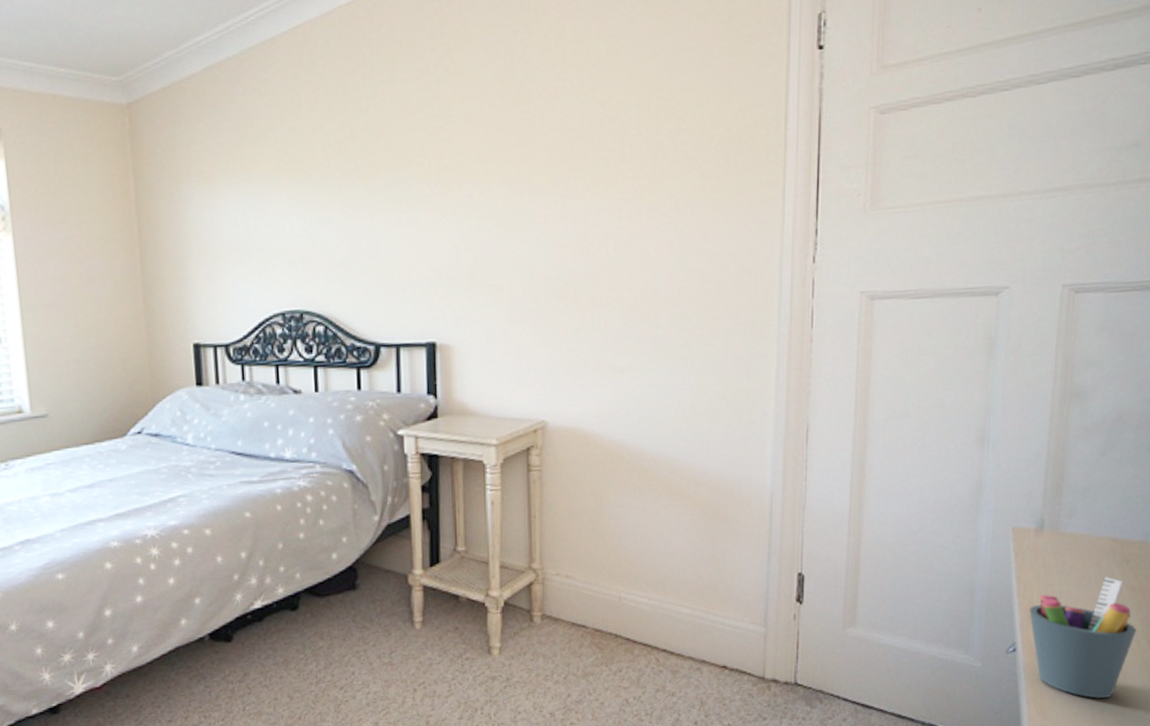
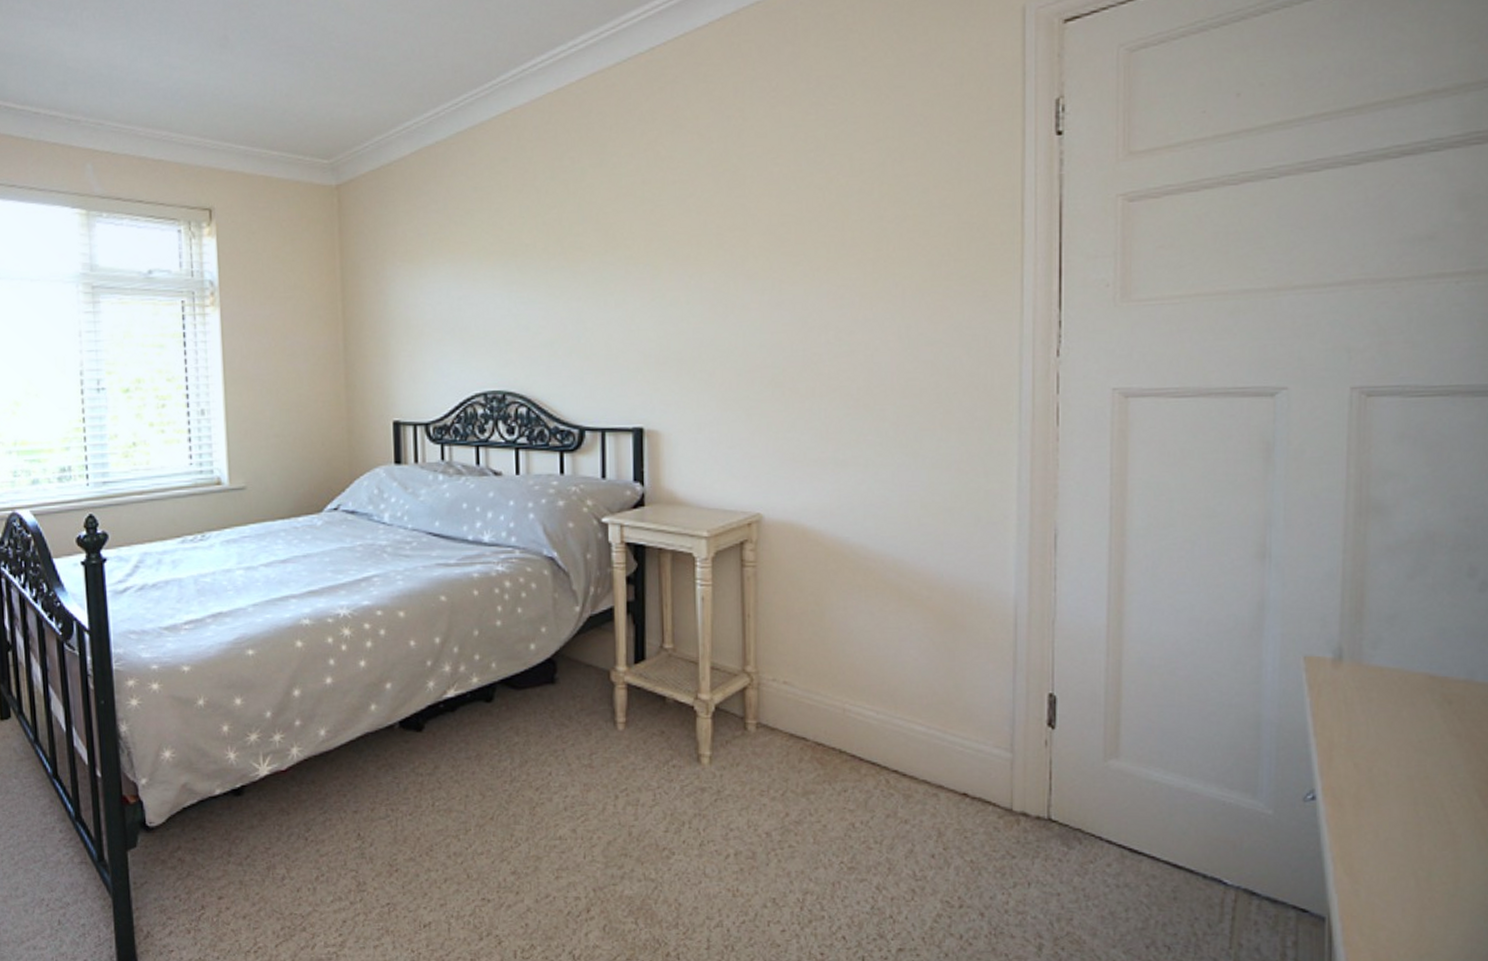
pen holder: present [1029,577,1137,698] -> none [1330,719,1466,862]

